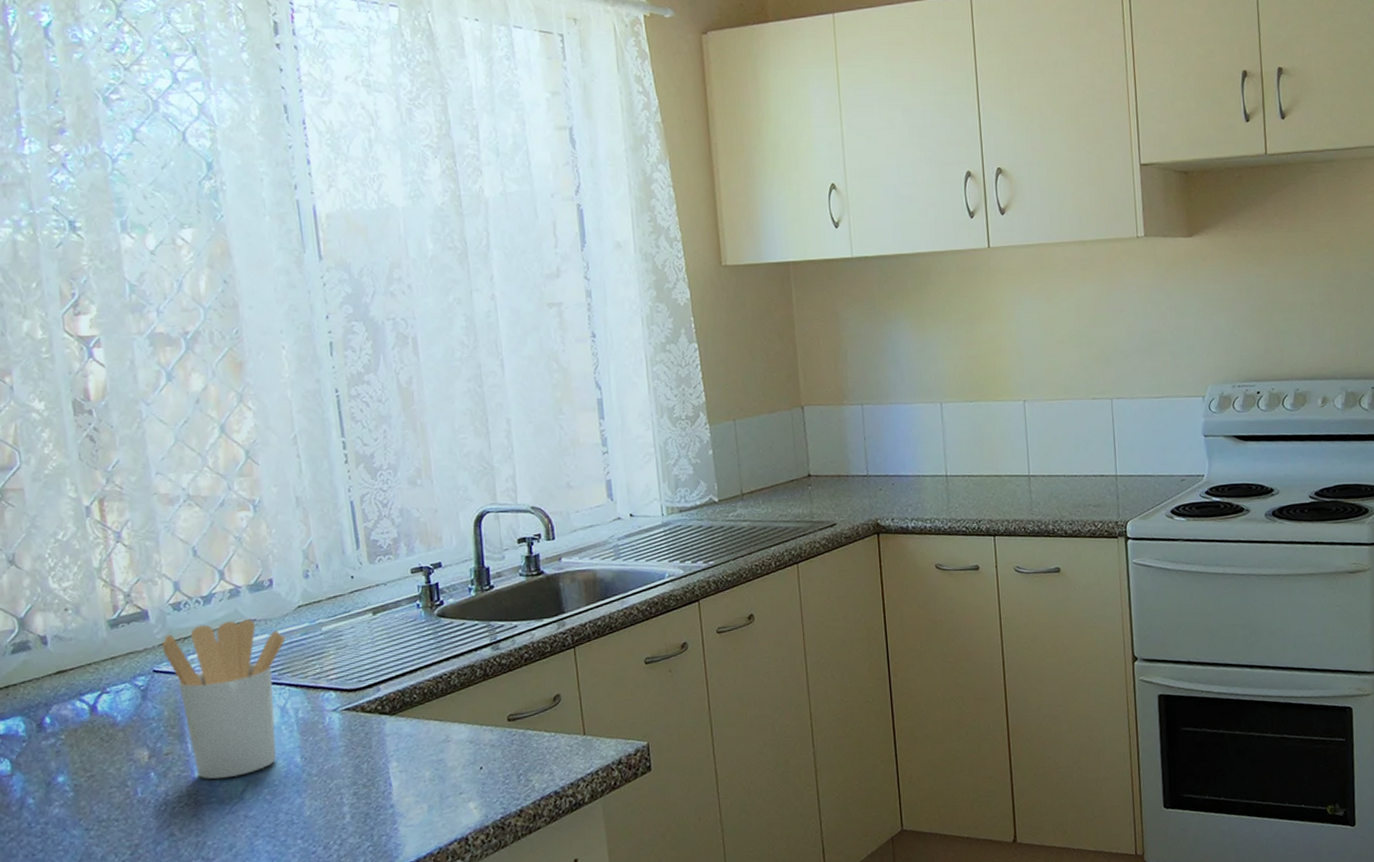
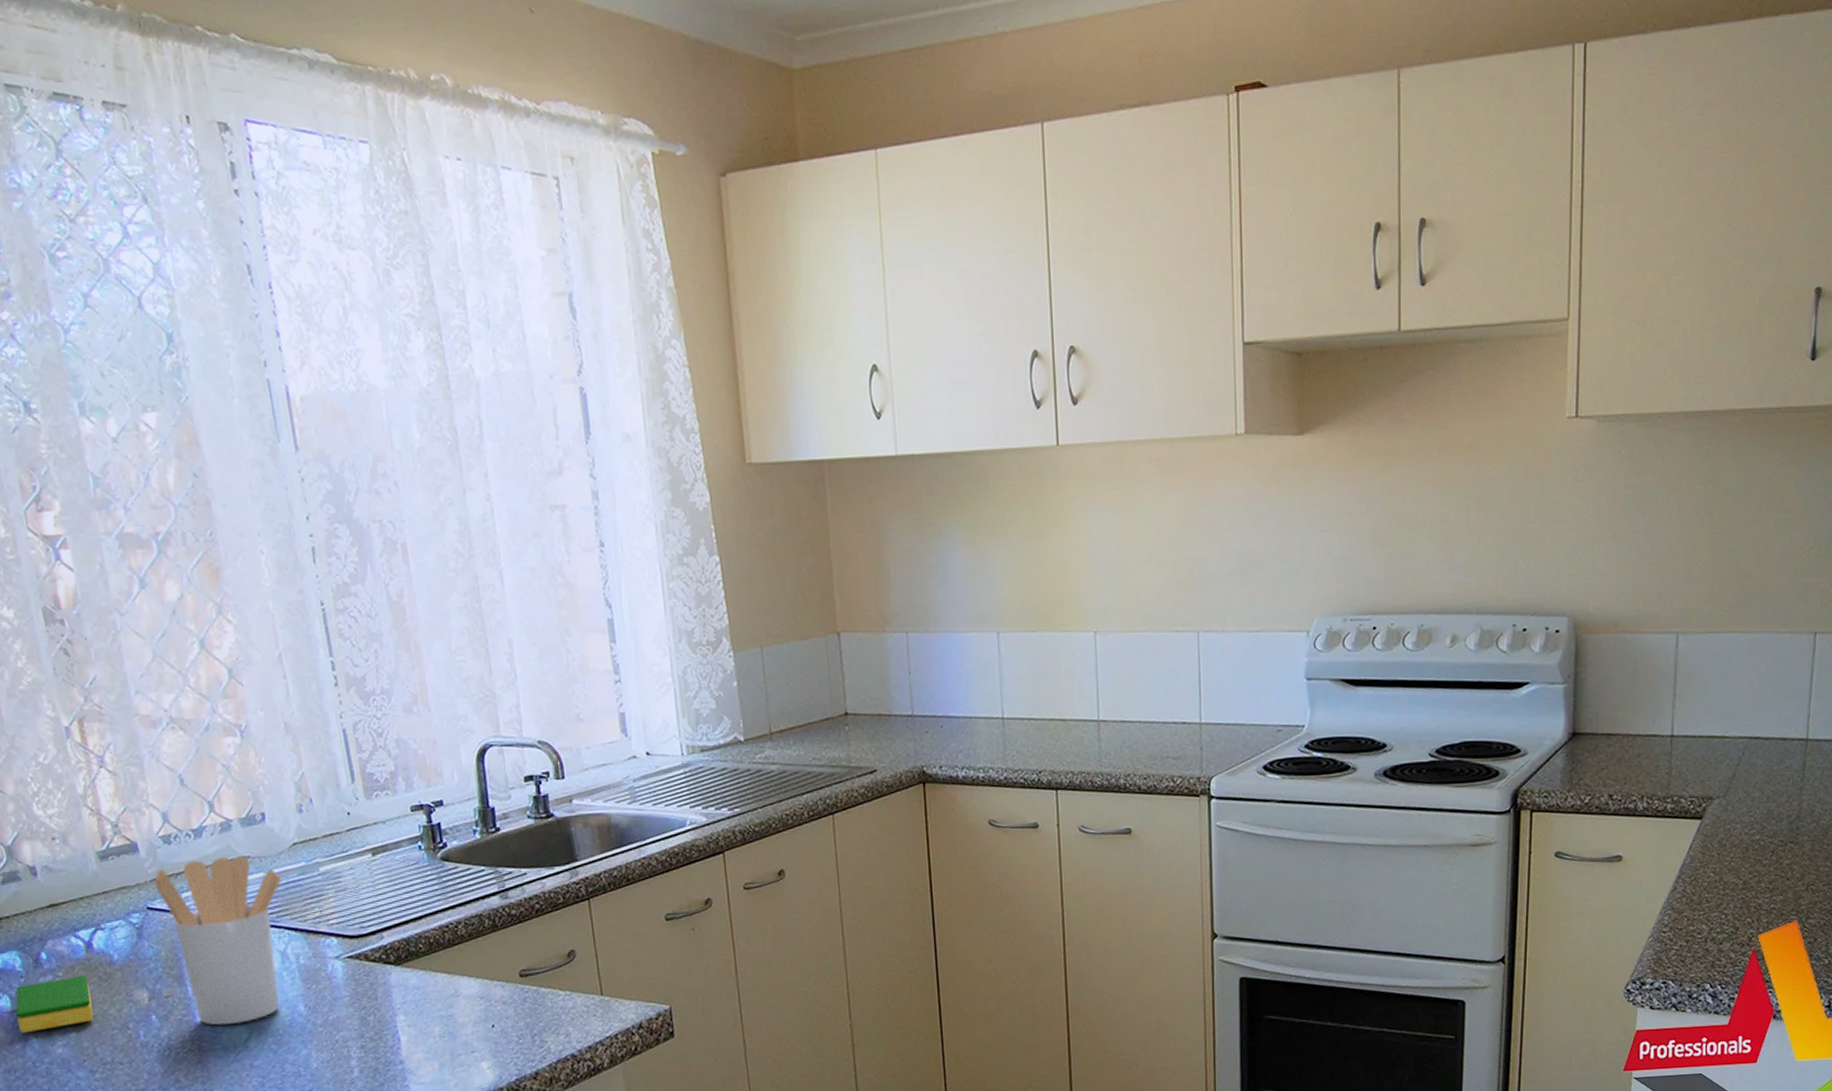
dish sponge: none [15,737,93,795] -> present [15,976,94,1033]

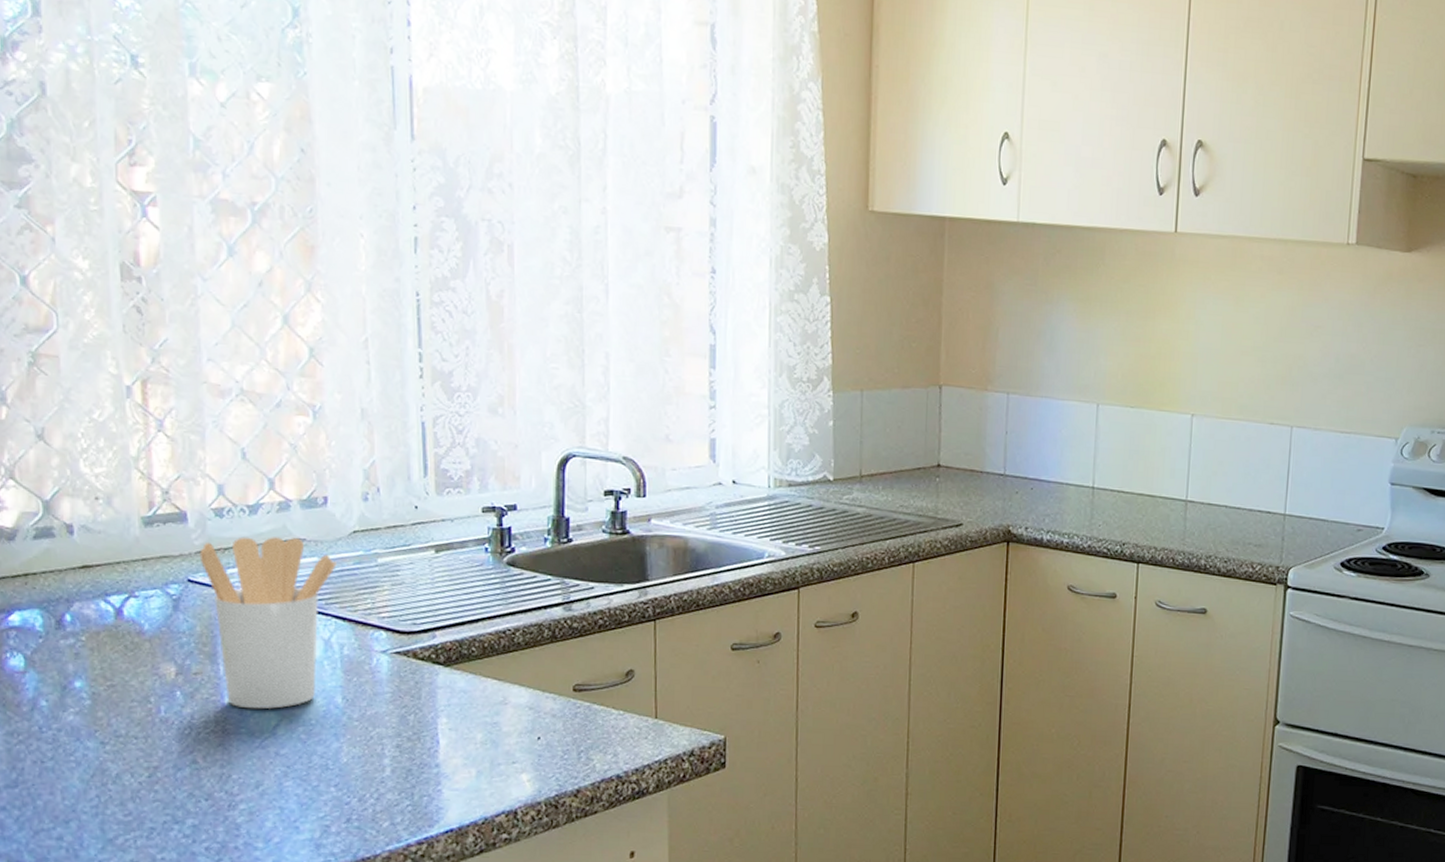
dish sponge: present [15,976,94,1033] -> none [28,642,113,696]

